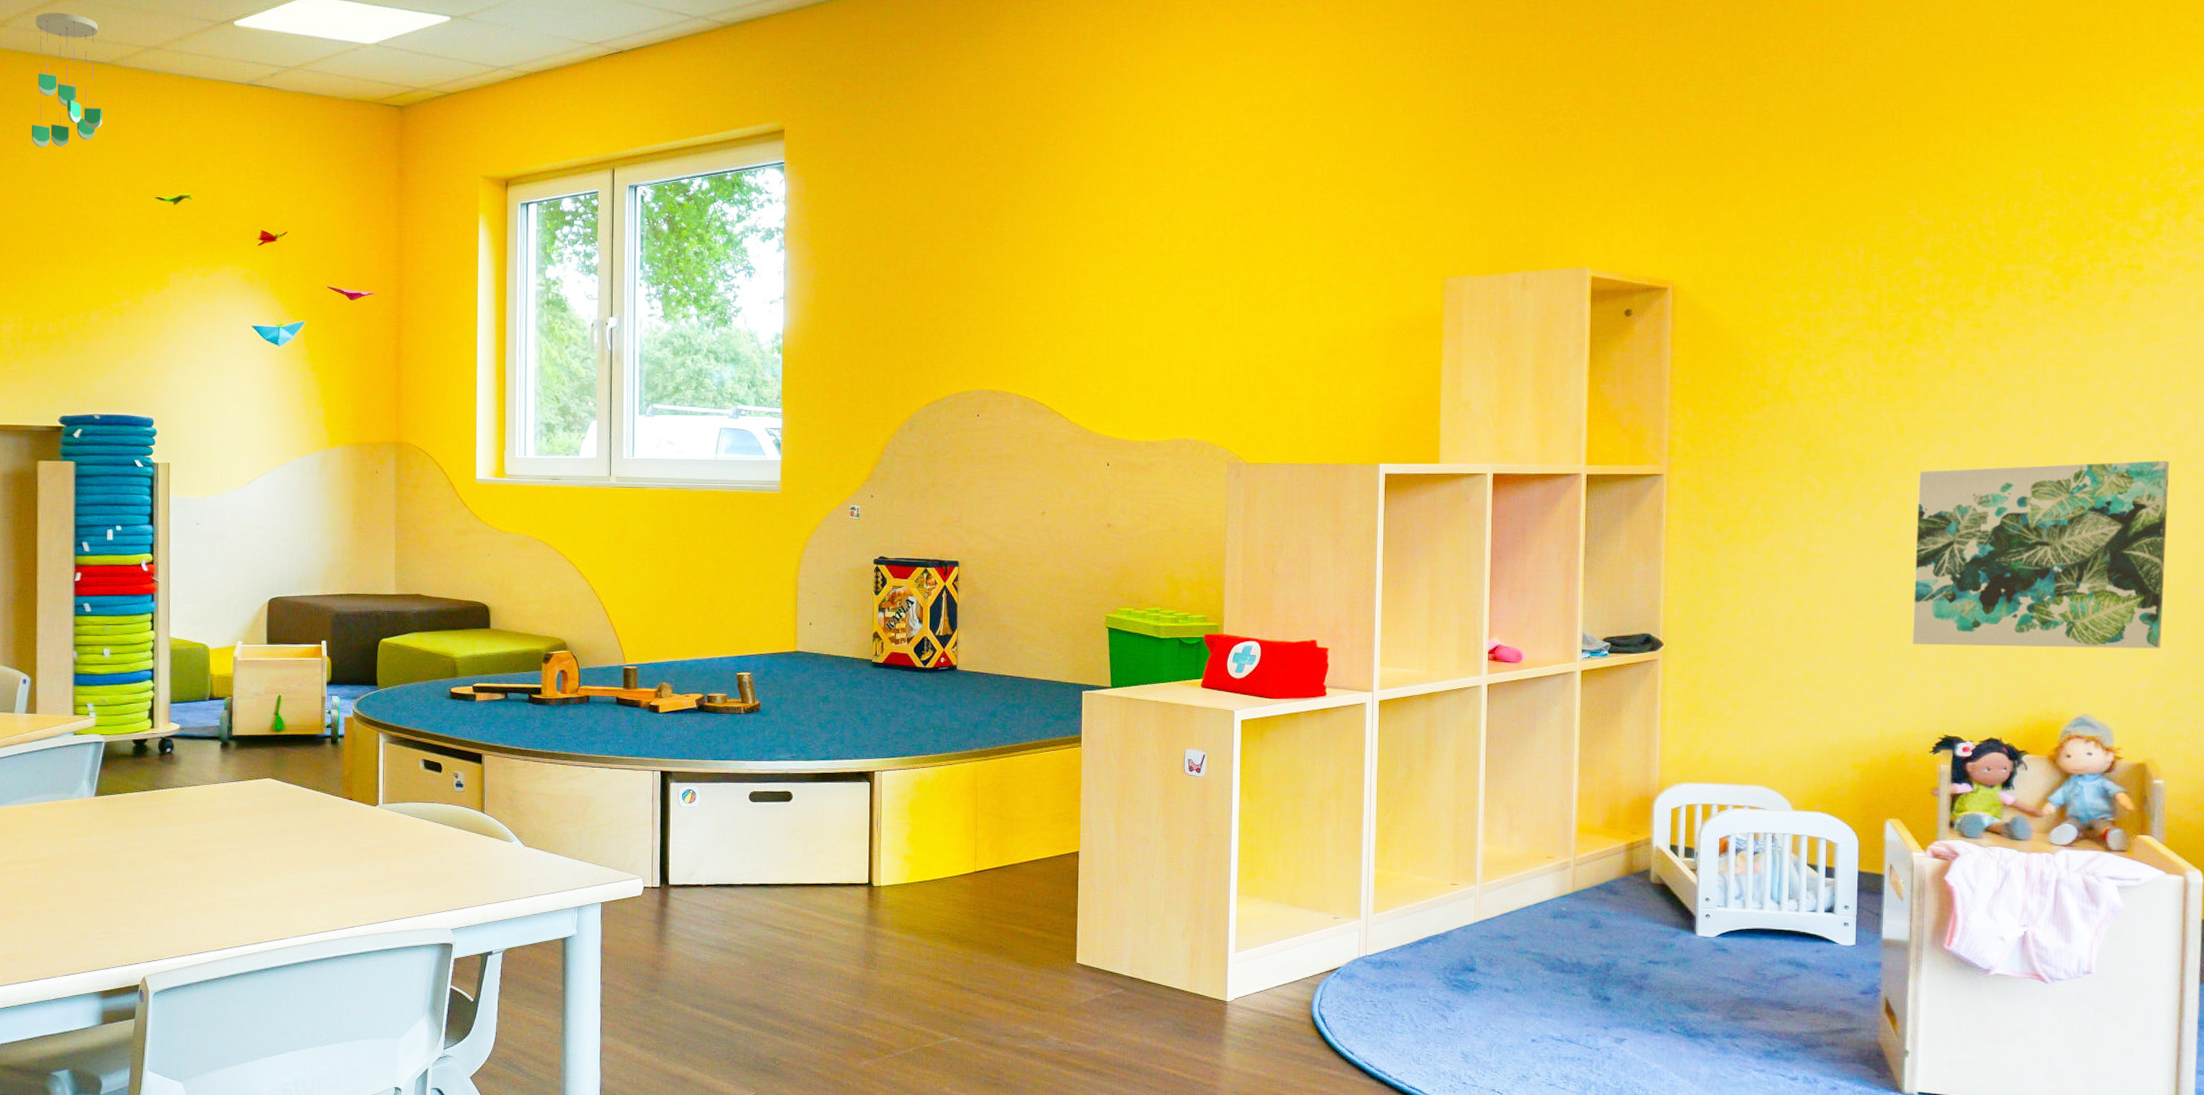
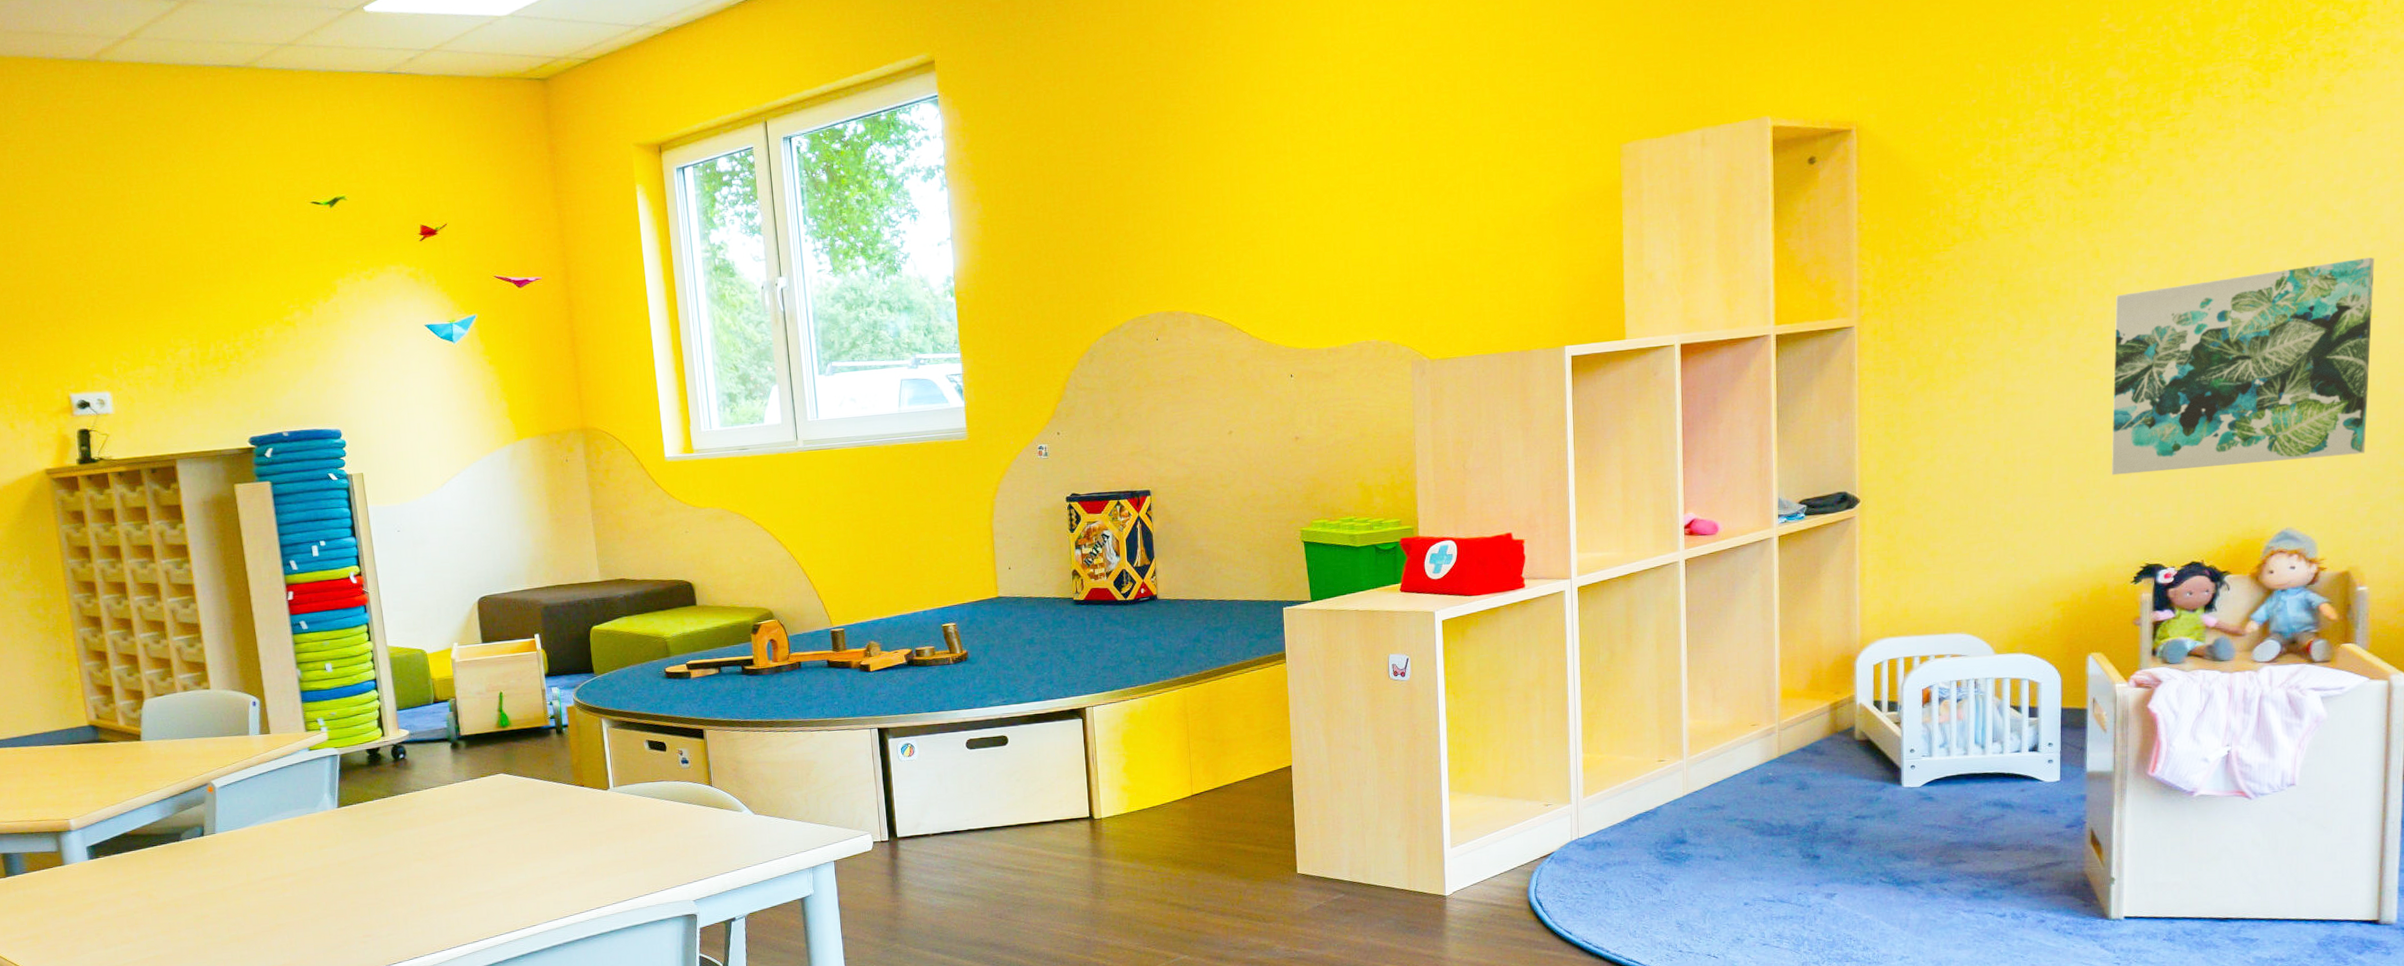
ceiling mobile: present [31,12,102,147] -> none [164,17,247,163]

